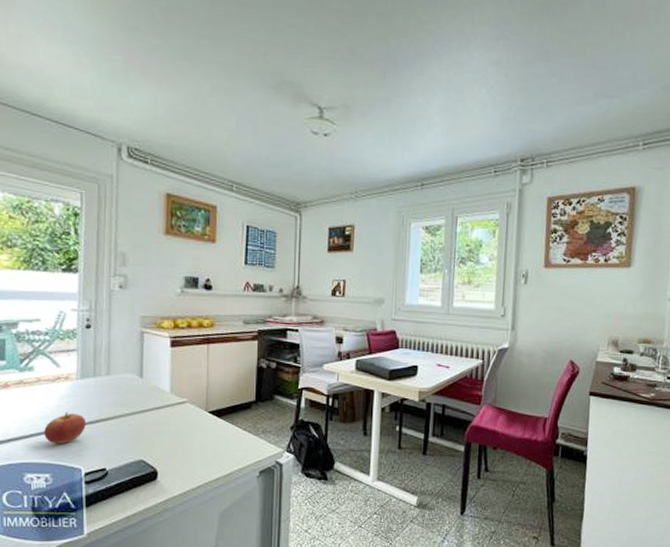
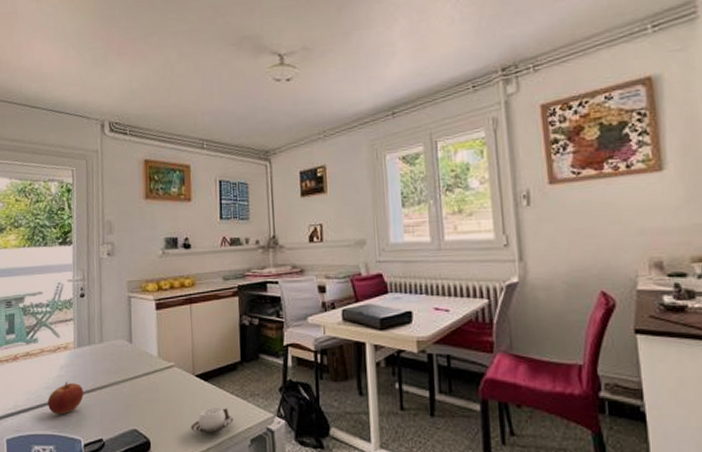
cup: none [201,441,244,465] -> present [191,406,234,433]

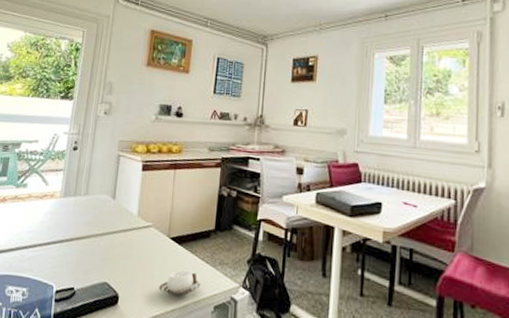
apple: present [48,382,83,415] -> none [27,229,63,260]

